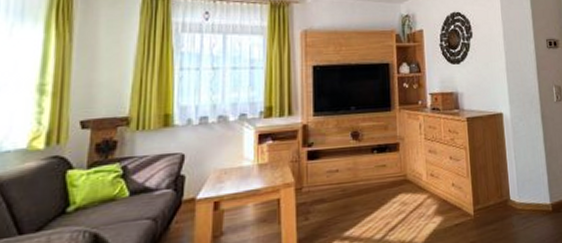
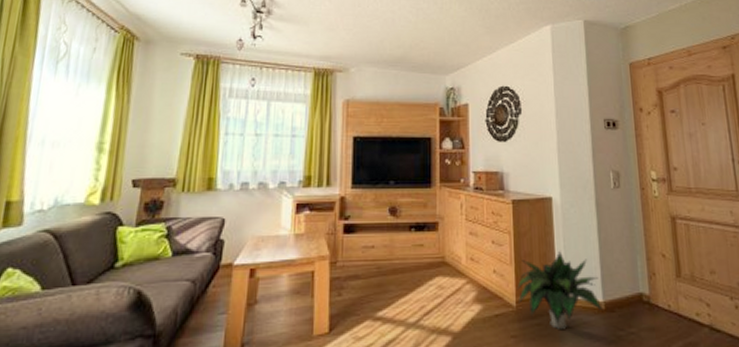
potted plant: none [474,162,552,232] -> present [517,251,604,329]

